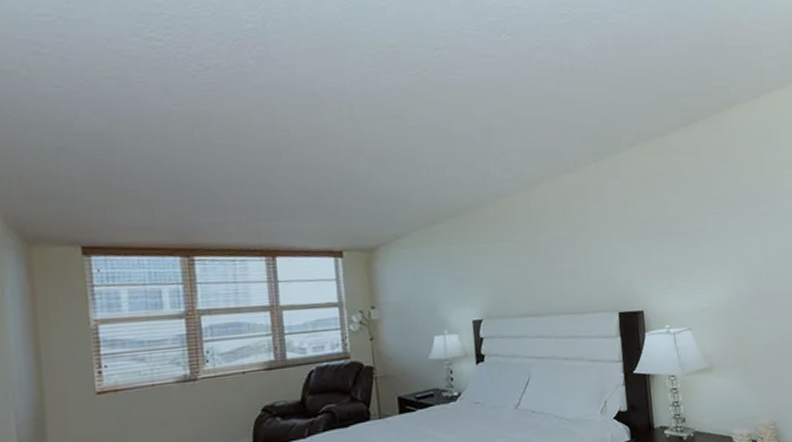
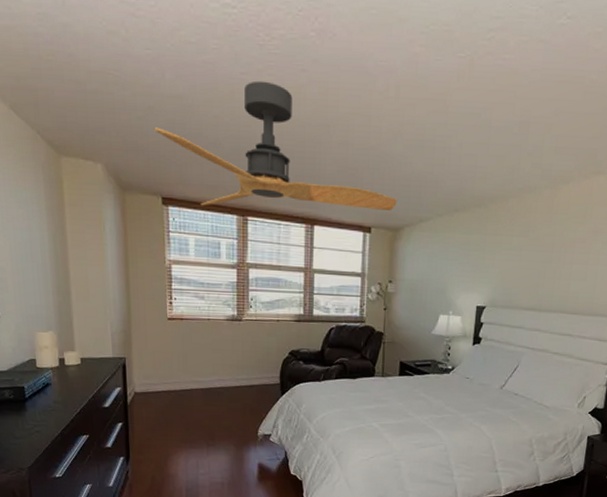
ceiling fan: none [67,110,368,251] -> present [154,80,397,212]

